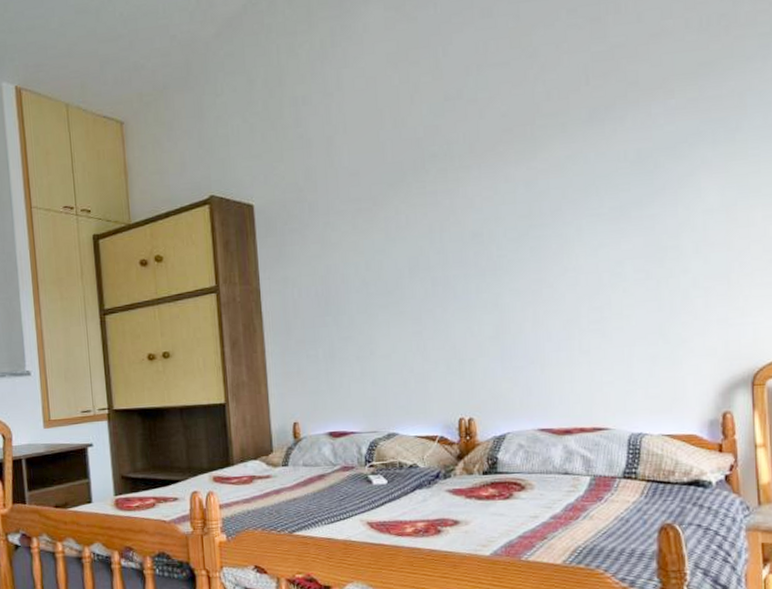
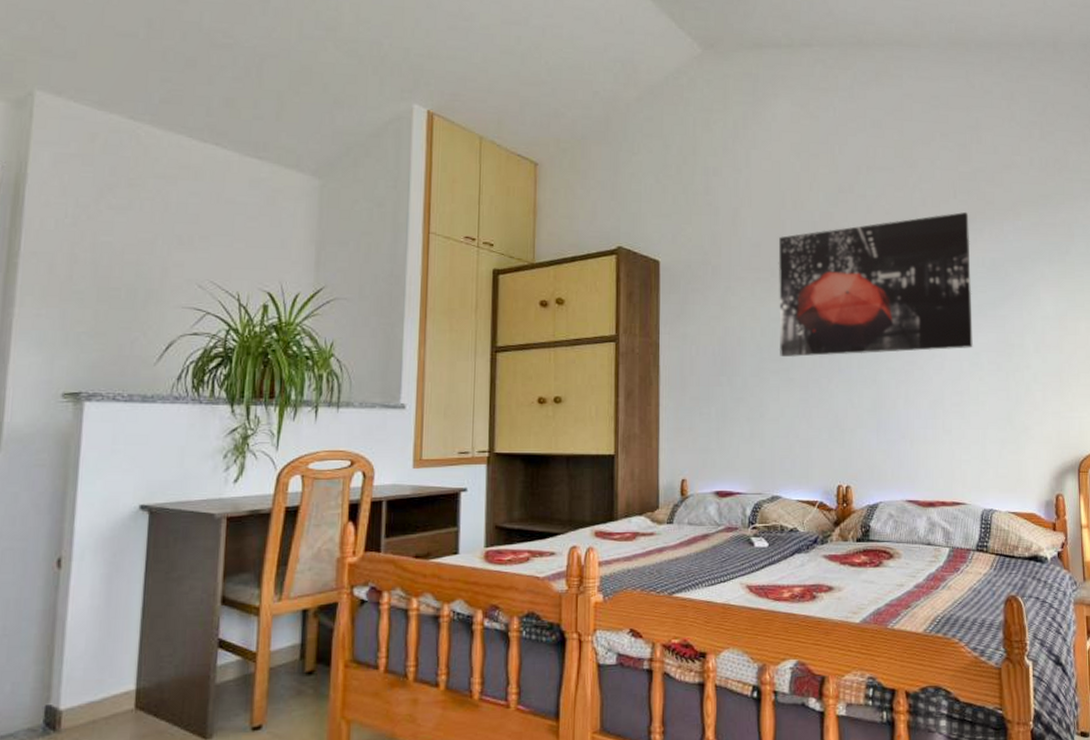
wall art: none [379,98,614,290] -> present [778,211,973,357]

